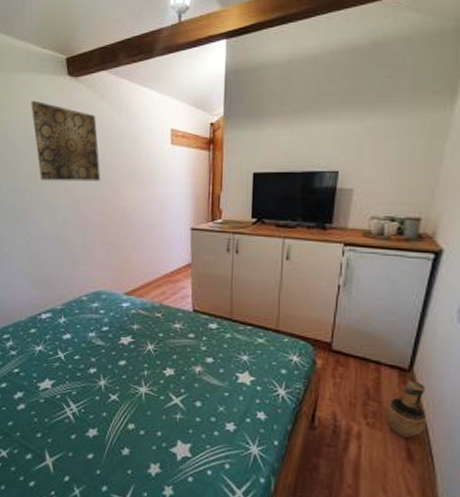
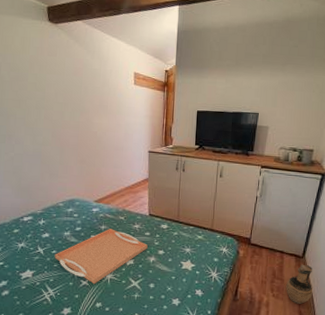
wall art: present [31,100,101,182] -> none [15,39,76,111]
serving tray: none [77,328,192,400] -> present [54,229,148,284]

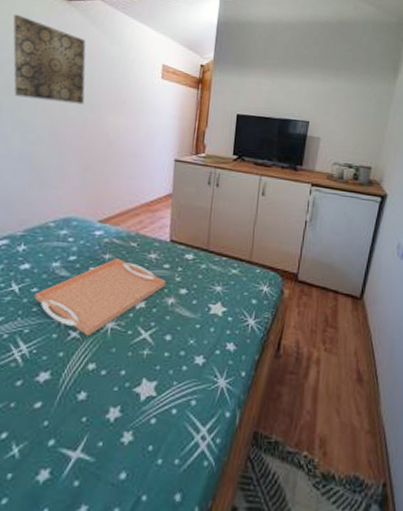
wall art: none [15,39,76,111] -> present [12,14,86,105]
ceramic jug: present [286,264,313,305] -> none [341,307,374,362]

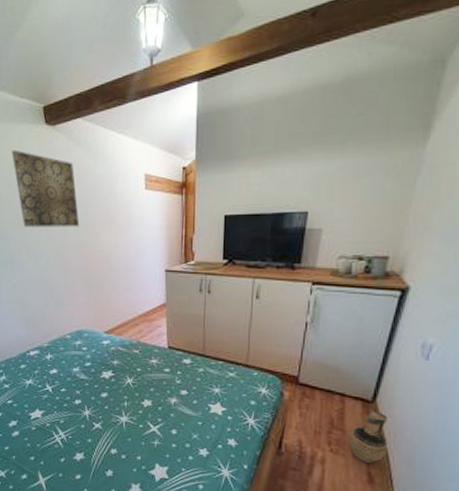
serving tray: present [34,258,166,336] -> none [64,364,168,428]
ceramic jug: none [341,307,374,362] -> present [349,411,388,464]

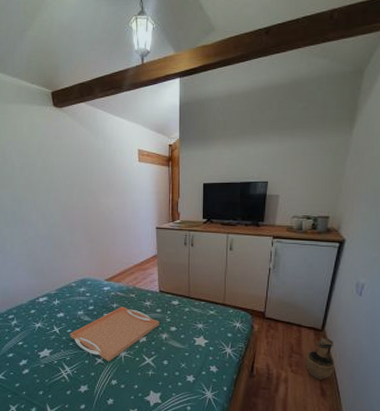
wall art: present [12,150,80,228] -> none [24,126,83,192]
serving tray: none [64,364,168,428] -> present [69,307,159,362]

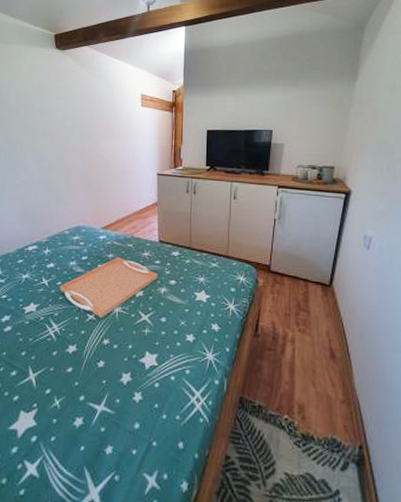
ceramic jug: present [305,337,335,380] -> none [313,293,345,341]

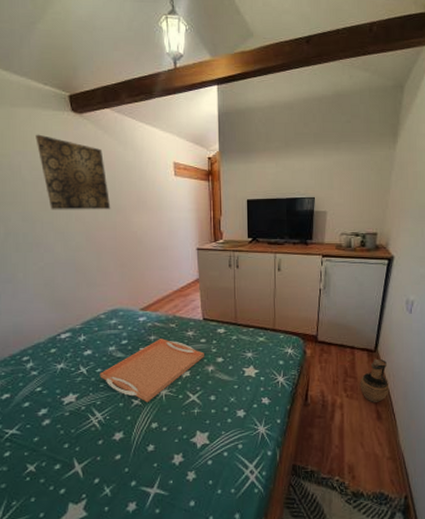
wall art: none [23,67,83,135] -> present [35,134,111,210]
ceramic jug: none [313,293,345,341] -> present [360,358,390,403]

